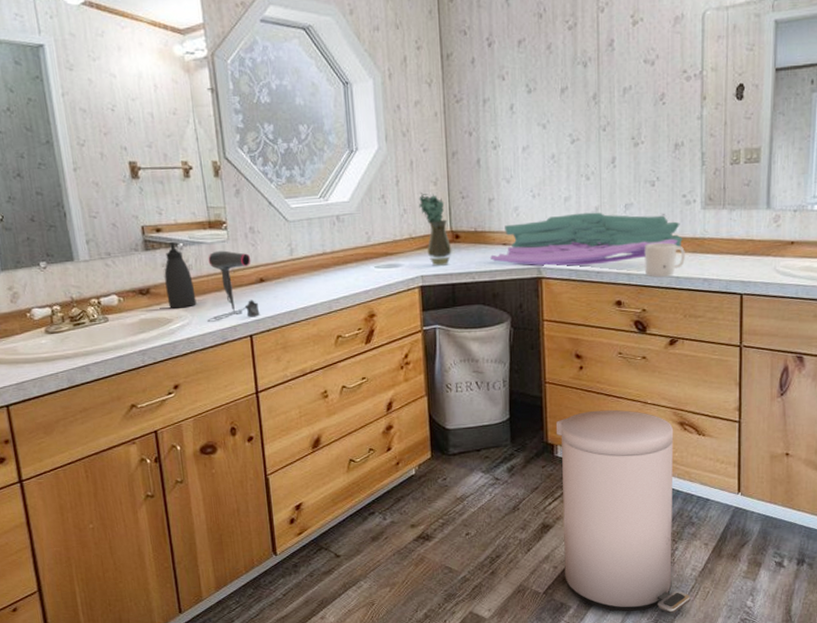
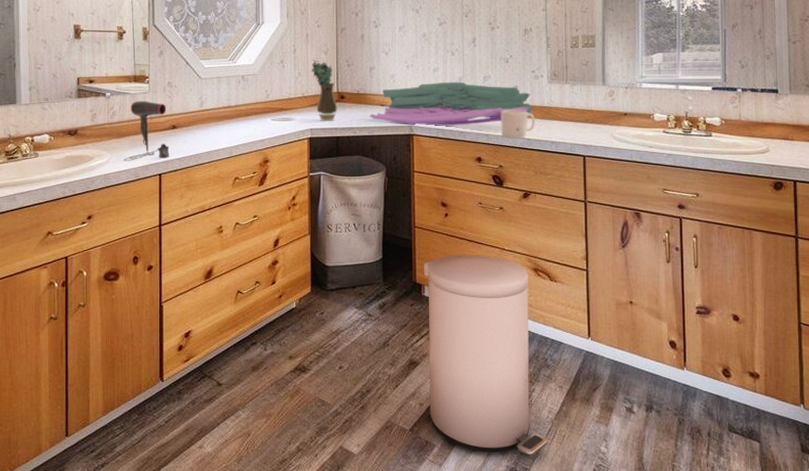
soap dispenser: present [164,241,197,309] -> none [91,91,116,148]

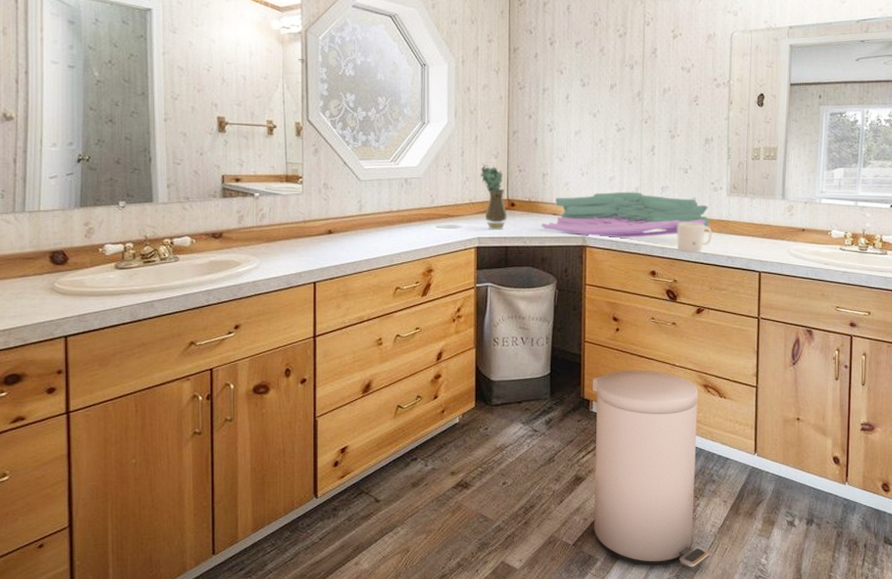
hair dryer: present [124,100,170,162] -> none [274,202,325,268]

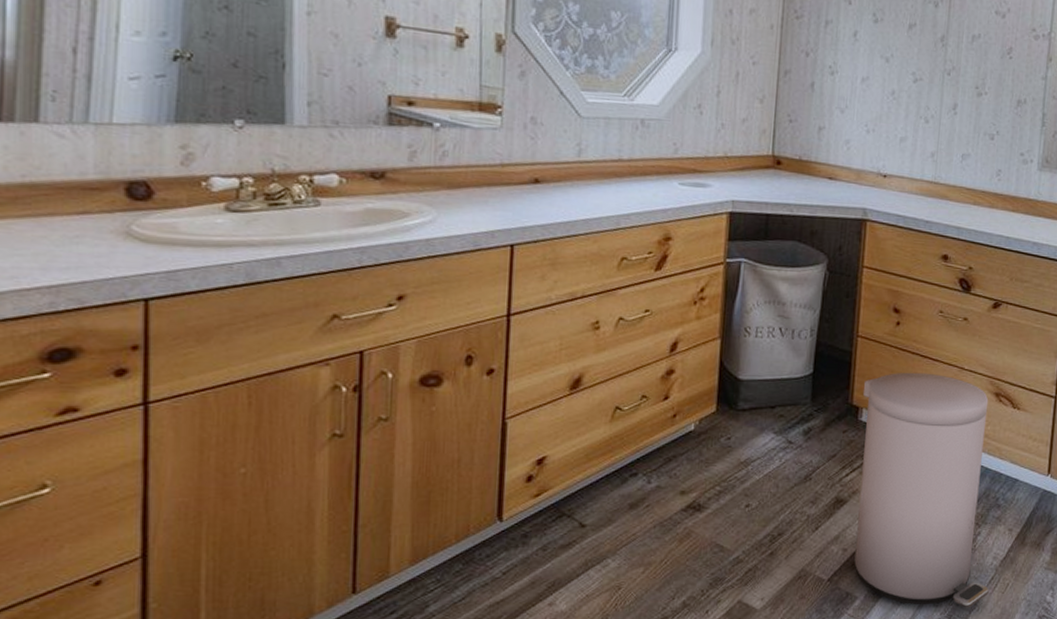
vase: present [479,163,507,230] -> none [738,107,771,193]
towel: present [540,191,710,238] -> none [812,155,1016,214]
mug: present [676,222,713,253] -> none [975,198,1018,236]

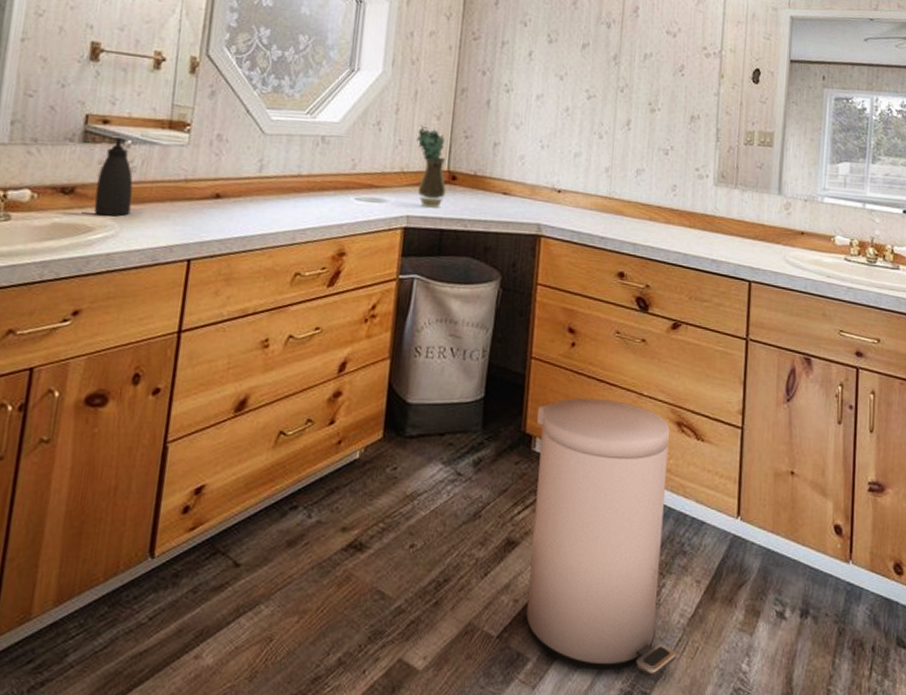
soap dispenser: none [407,119,447,202] -> present [94,136,133,216]
vase: none [738,107,771,193] -> present [415,124,447,208]

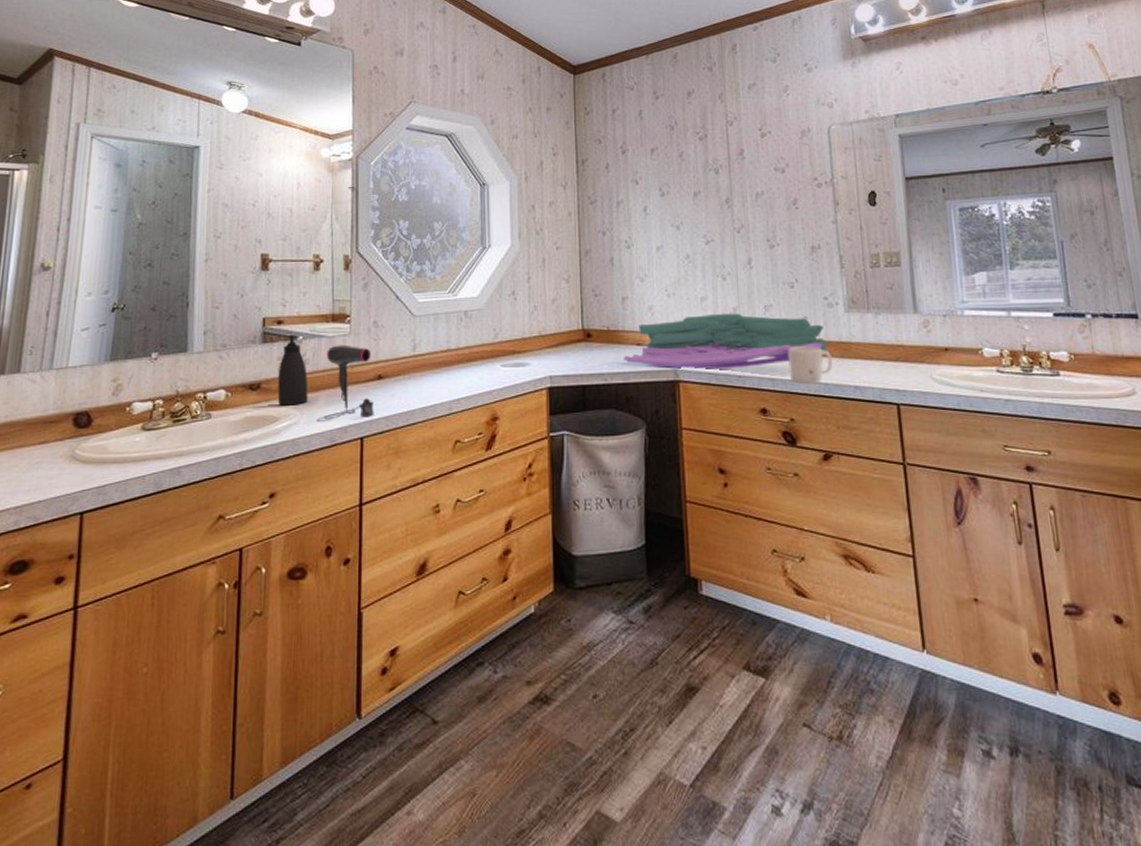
hair dryer: none [138,155,211,239] -> present [317,344,374,423]
vase: present [415,124,447,208] -> none [549,288,583,366]
towel: none [486,171,693,230] -> present [622,313,828,369]
pedal bin: present [525,397,677,676] -> none [698,537,881,824]
mug: none [651,214,696,253] -> present [787,346,833,384]

